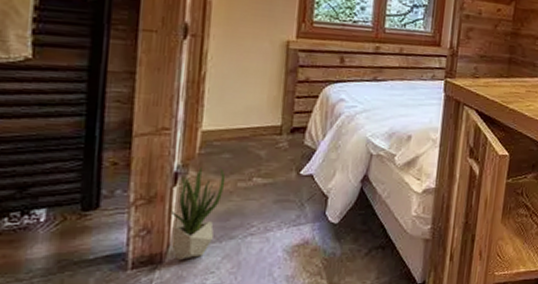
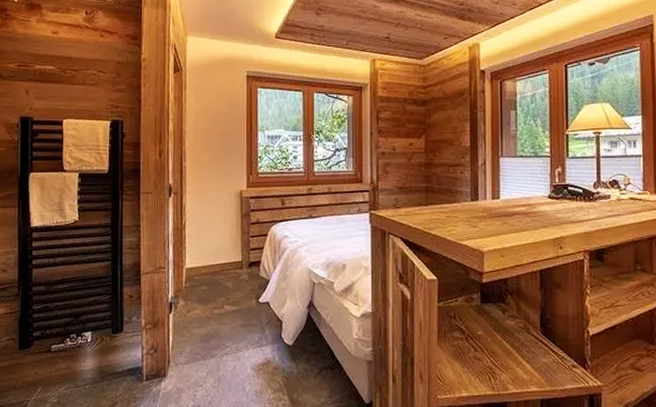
potted plant: present [170,167,226,260] -> none [169,298,205,374]

